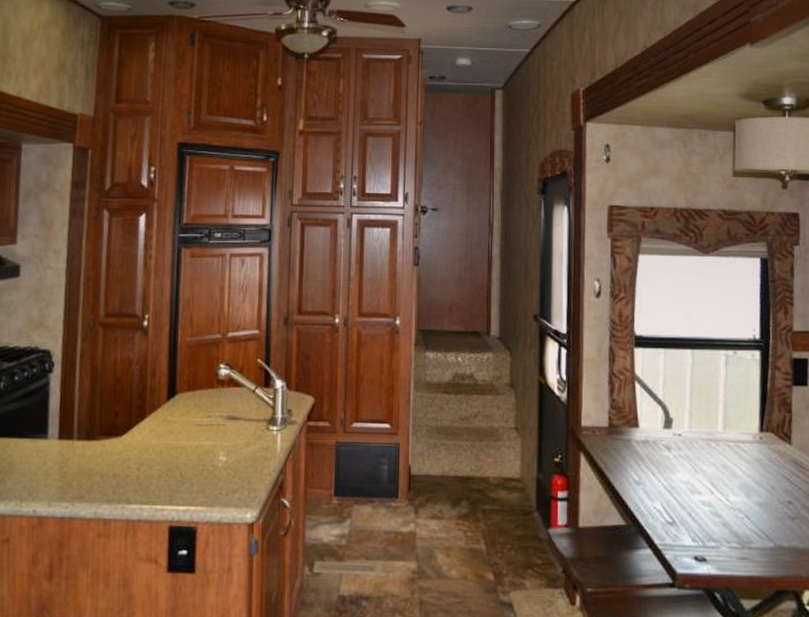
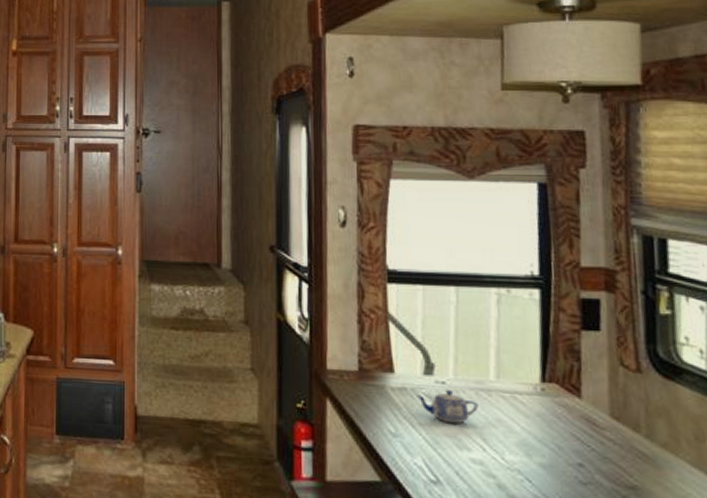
teapot: none [656,440,708,471] -> present [415,389,478,424]

